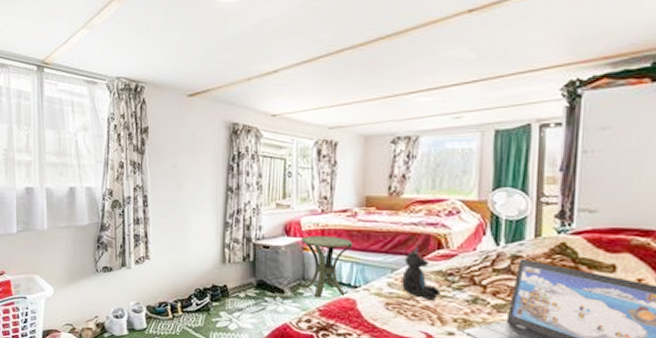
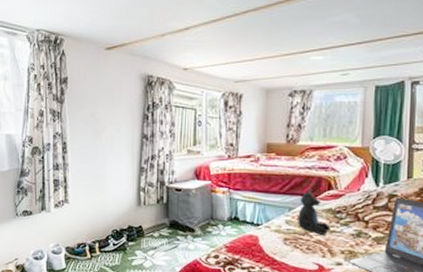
side table: present [301,235,352,298] -> none [210,179,255,236]

